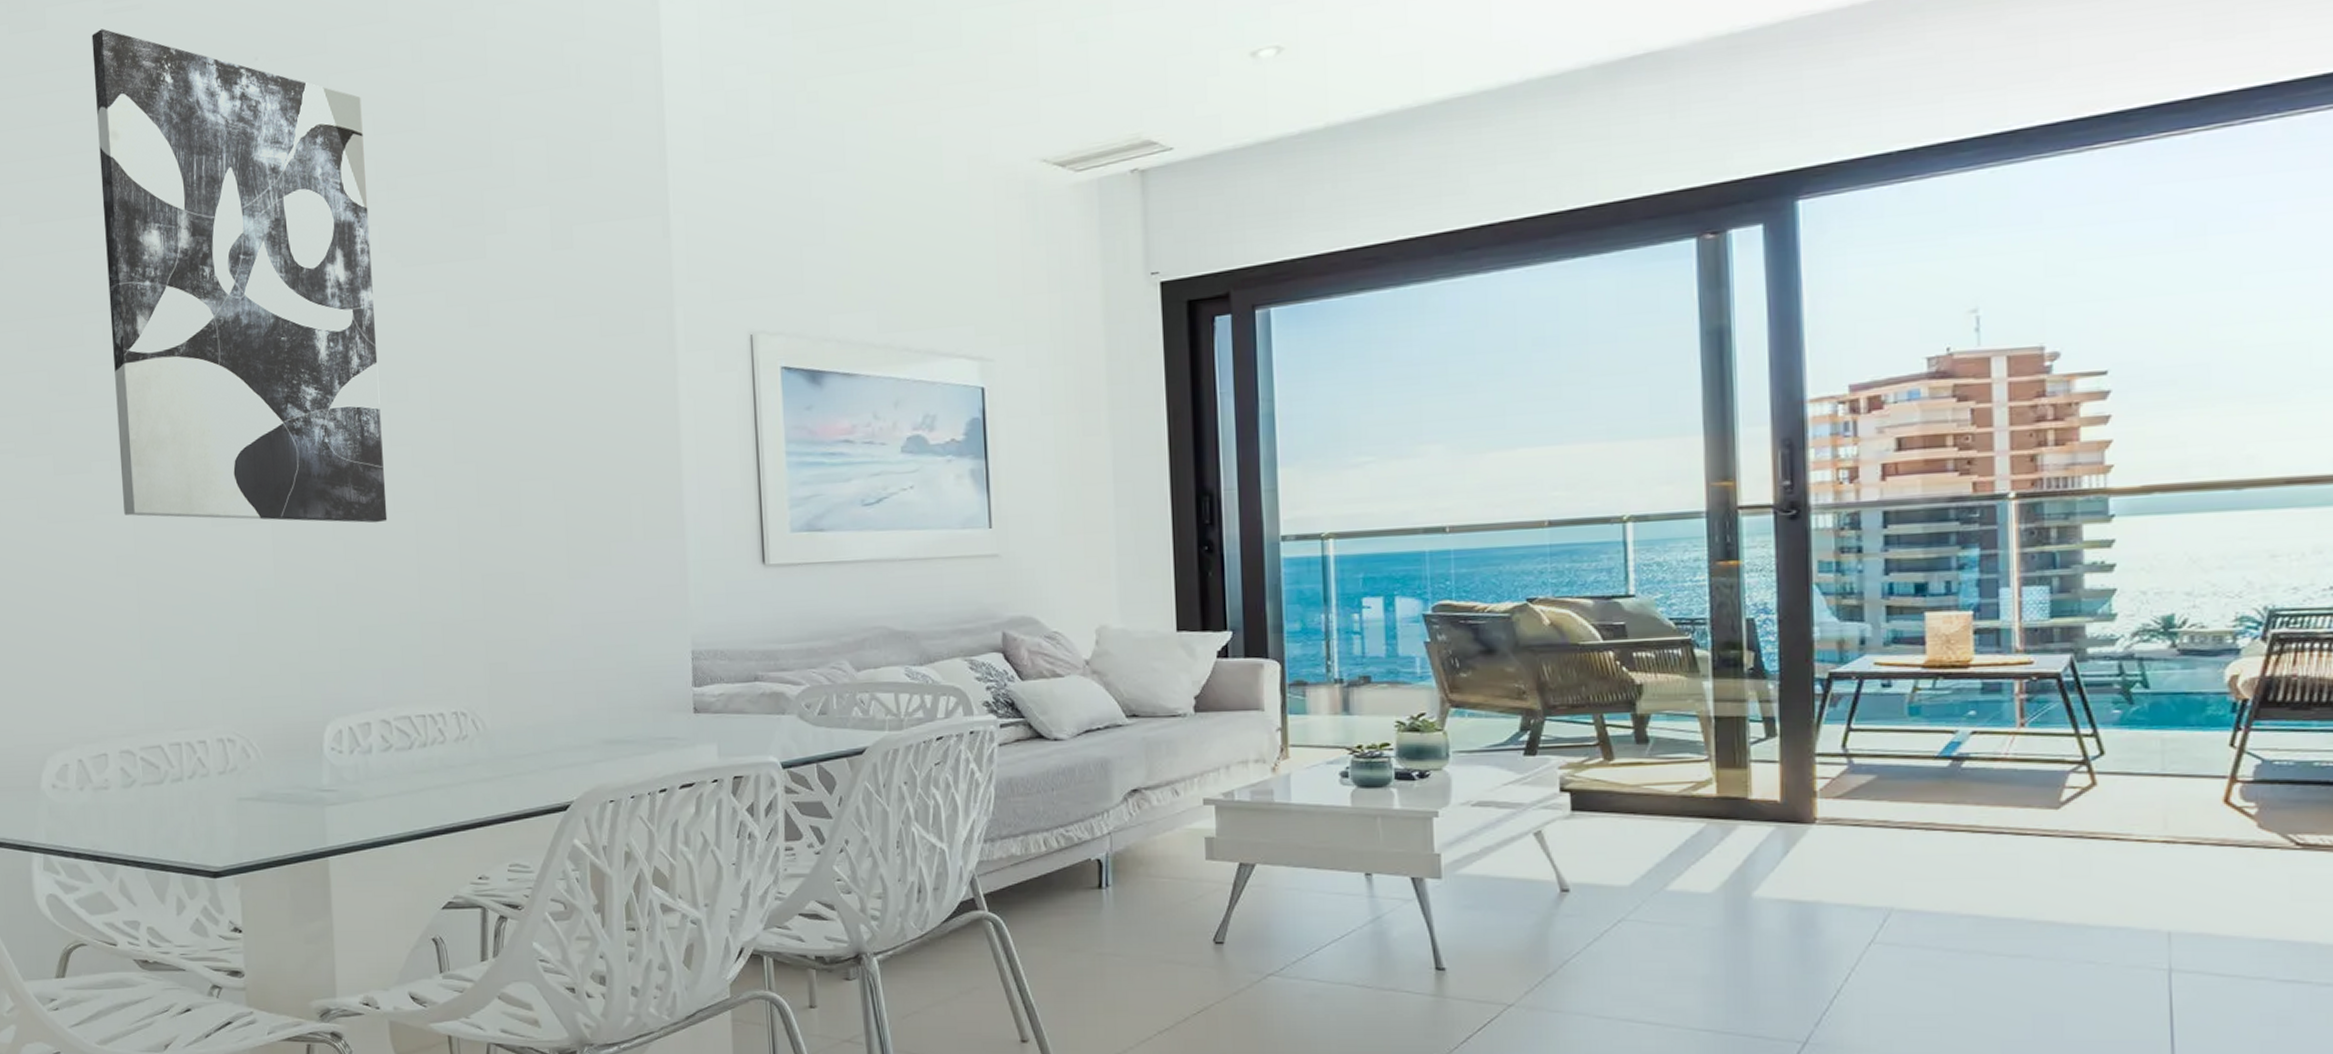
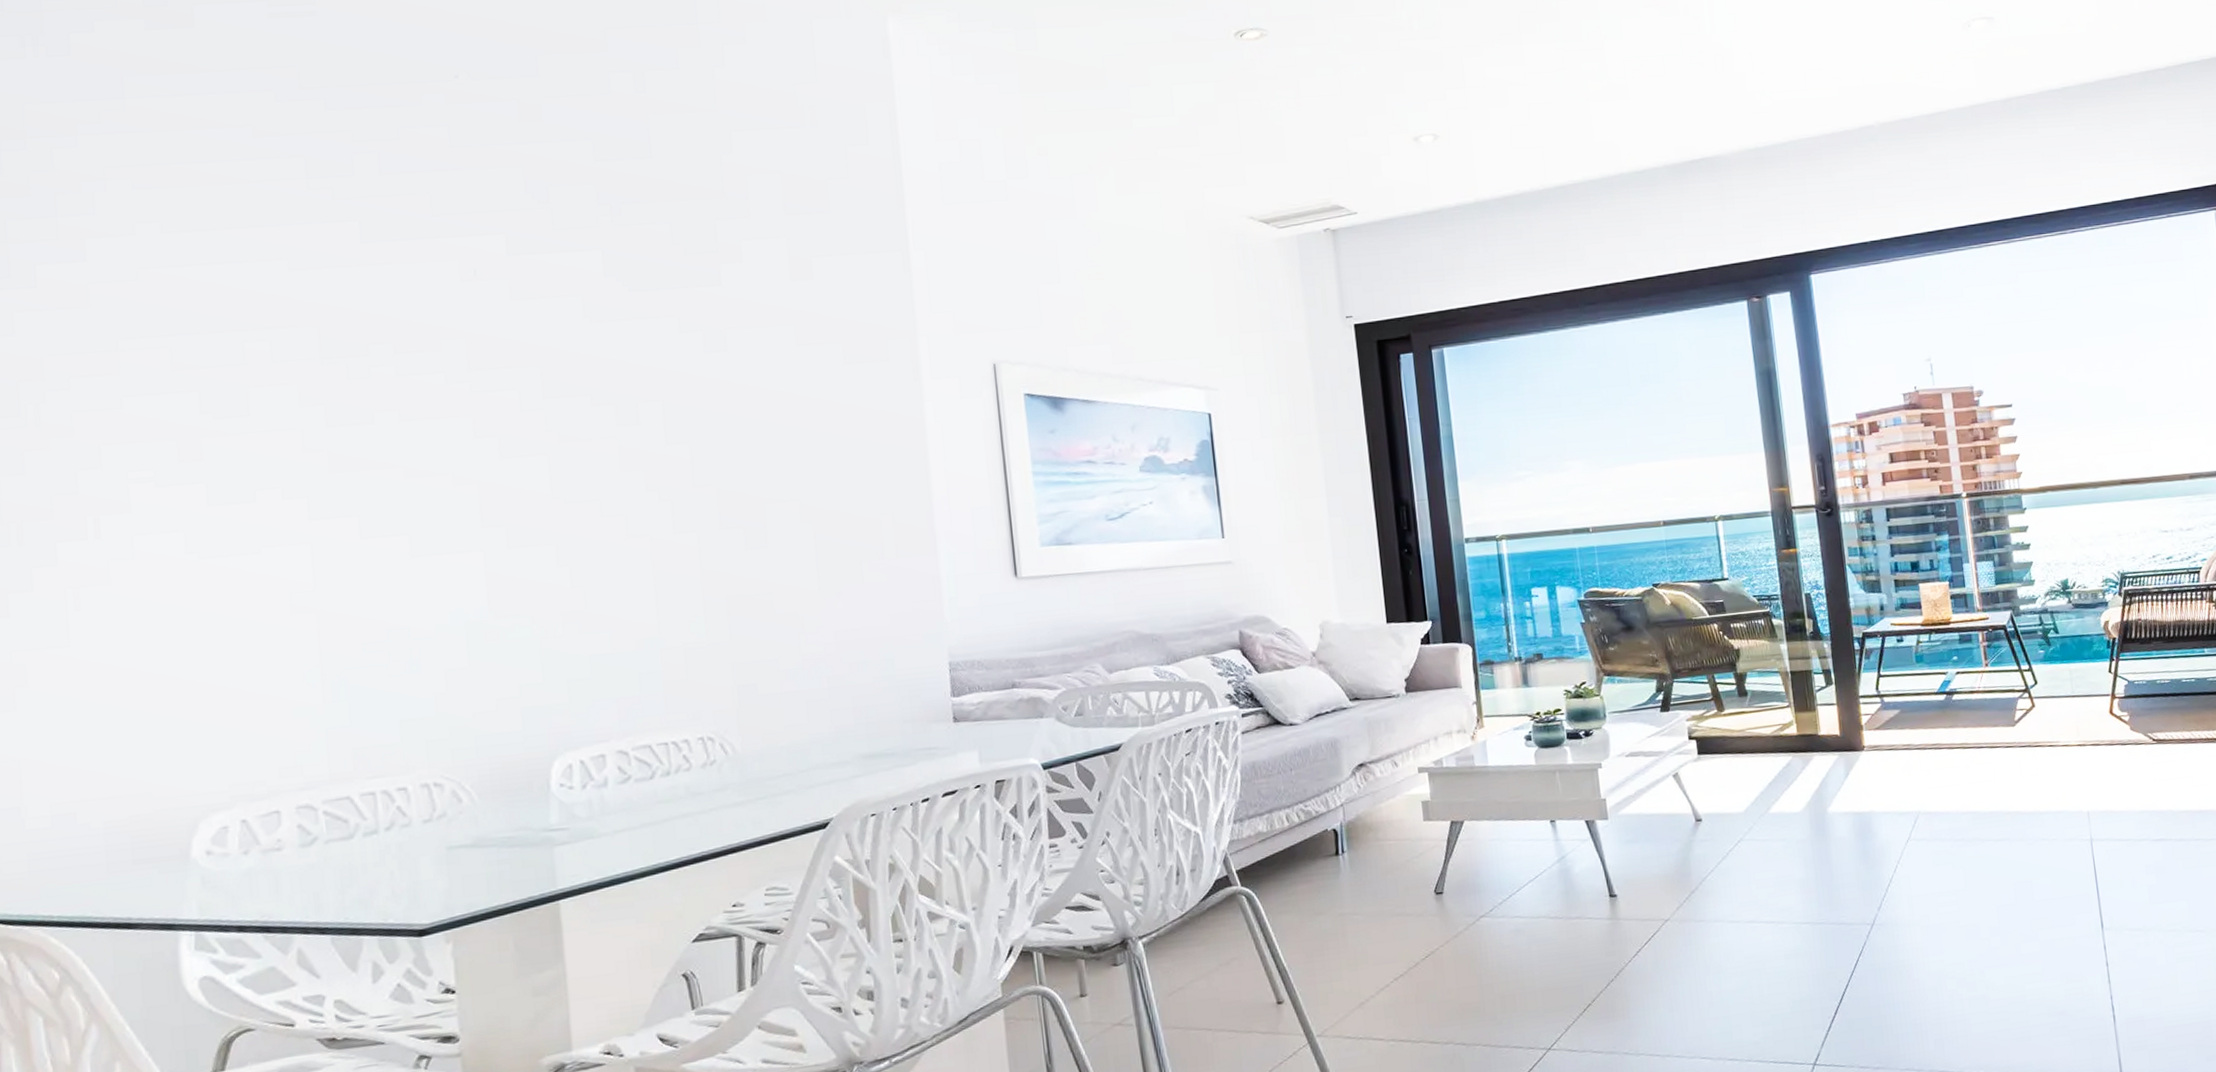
wall art: present [91,28,388,523] -> none [253,32,619,549]

